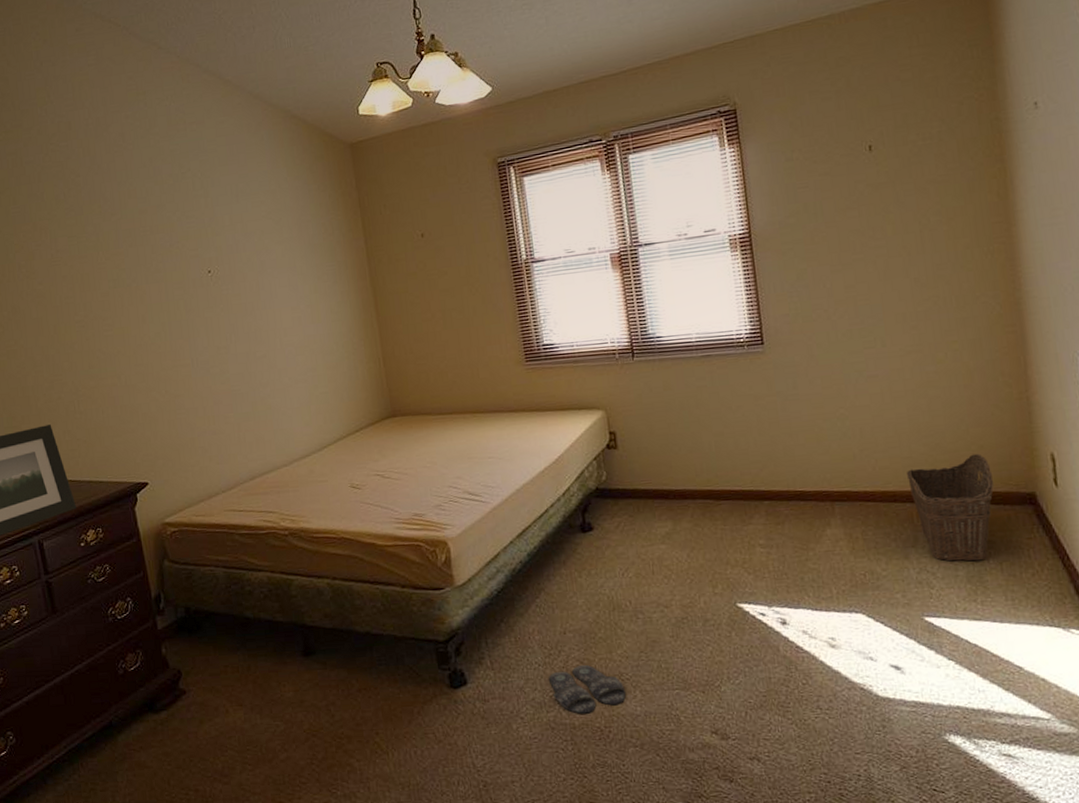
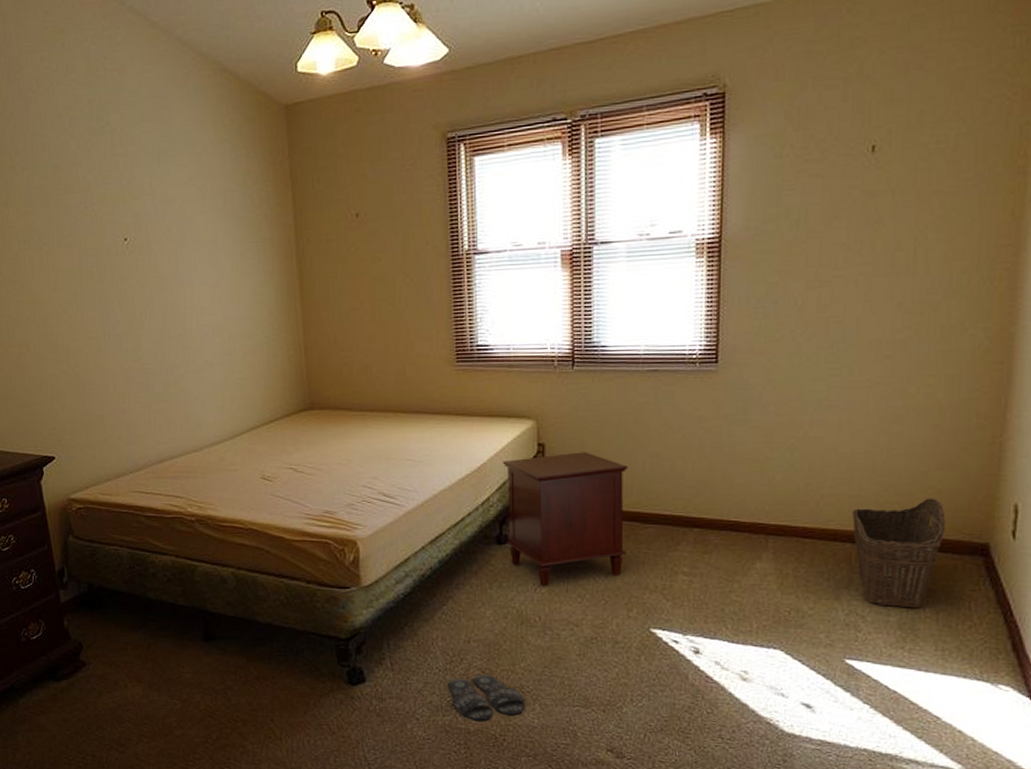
nightstand: none [578,436,705,570] -> present [502,452,628,586]

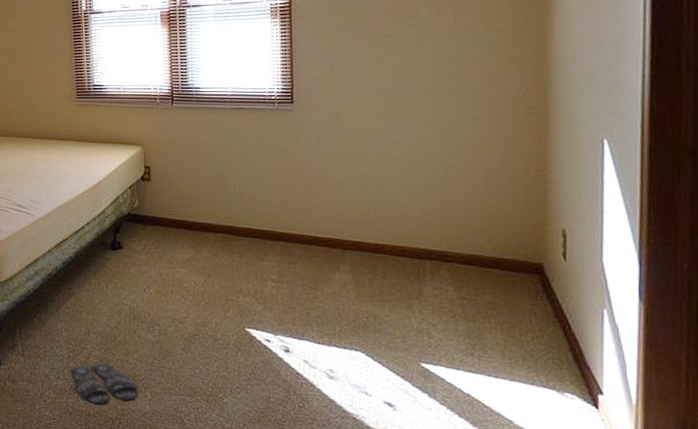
nightstand: present [502,452,628,586] -> none [115,174,222,287]
wicker basket: present [852,498,946,609] -> none [418,221,503,319]

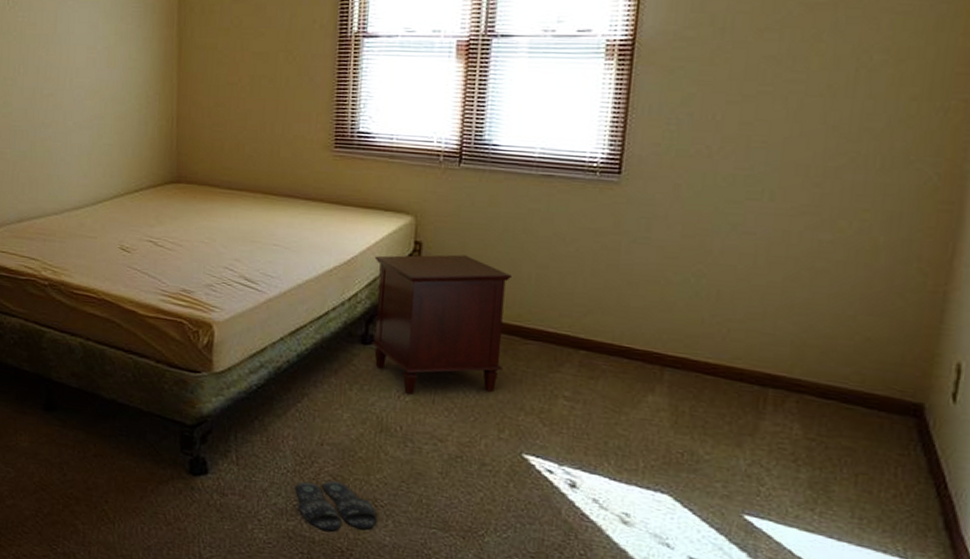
nightstand: none [115,174,222,287] -> present [372,254,511,394]

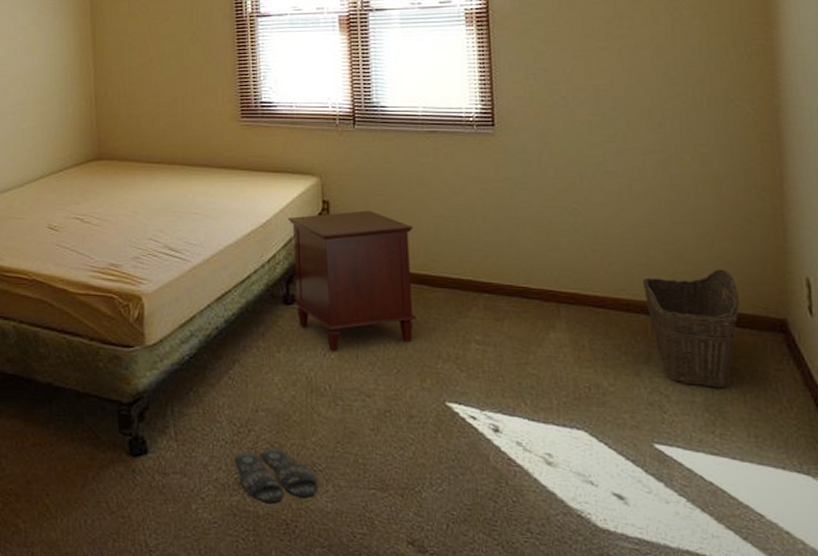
wicker basket: none [763,345,874,468] -> present [643,269,741,389]

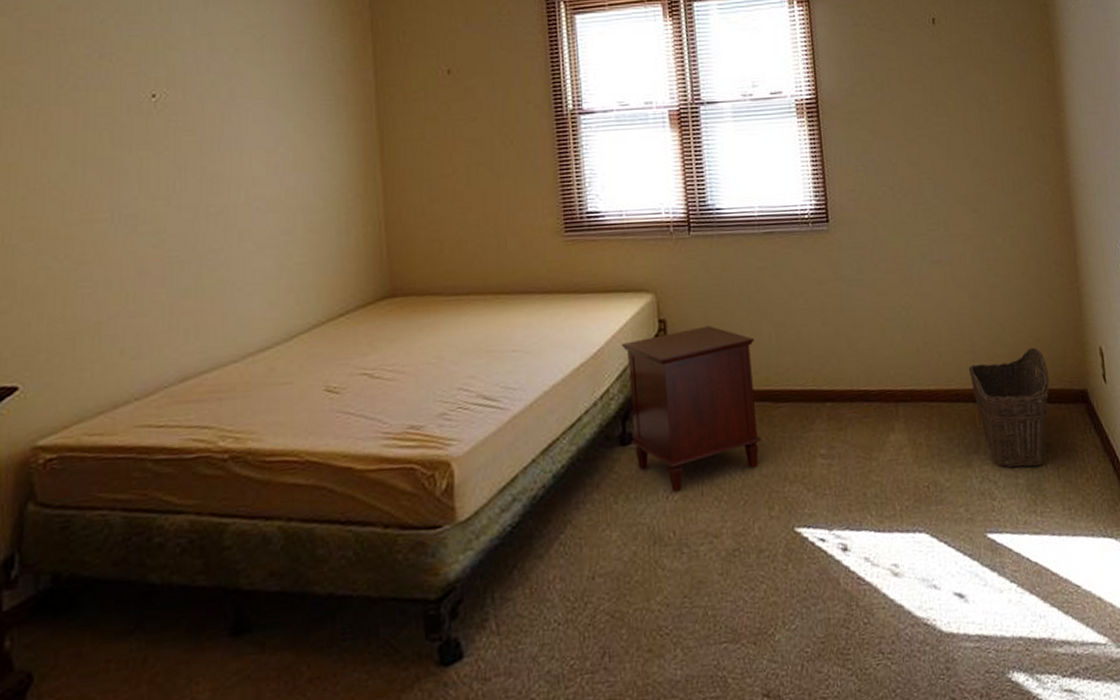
slippers: present [236,448,316,503] -> none [571,618,664,687]

